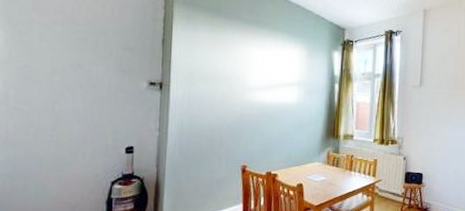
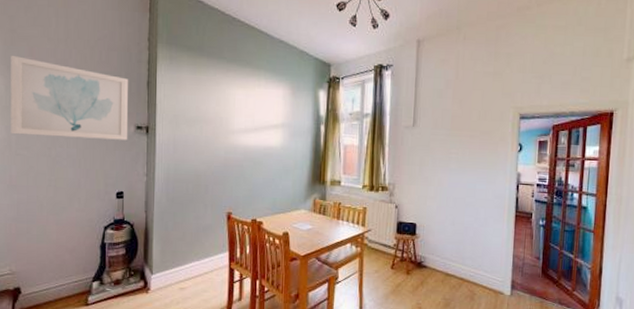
wall art: none [9,8,142,96] -> present [11,55,128,140]

